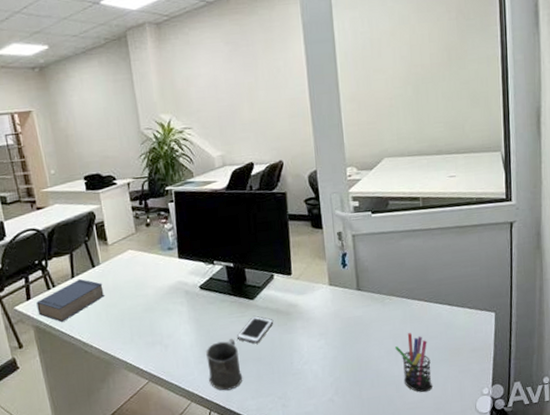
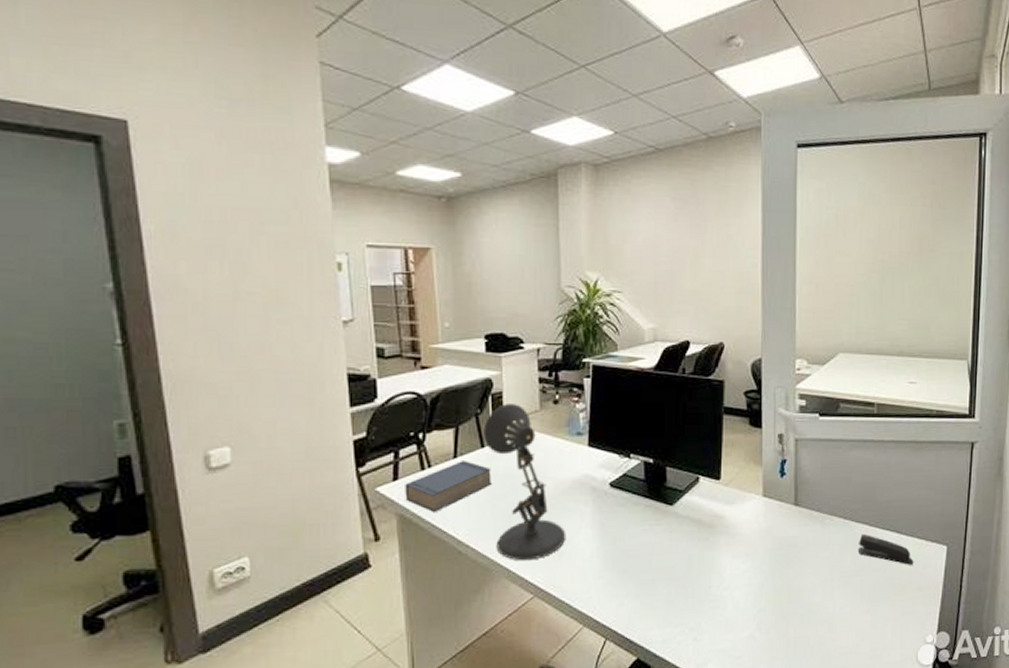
desk lamp: none [92,230,169,355] -> present [483,404,566,561]
mug: present [206,338,243,391] -> none [608,550,650,616]
cell phone: present [237,315,274,344] -> none [649,525,694,560]
pen holder: present [395,333,432,393] -> none [832,562,871,635]
stapler: none [415,308,466,332] -> present [857,533,914,565]

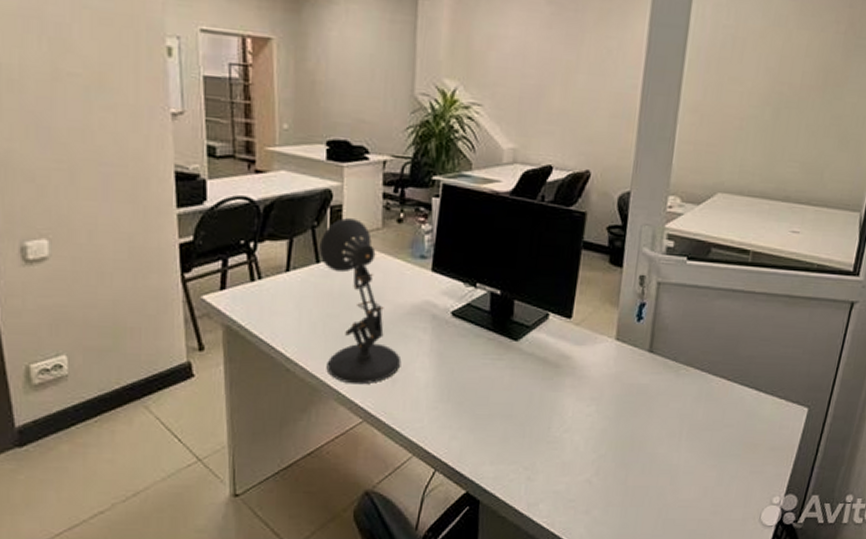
book: present [405,461,493,512] -> none [232,275,327,326]
stapler: present [857,533,914,565] -> none [711,387,770,424]

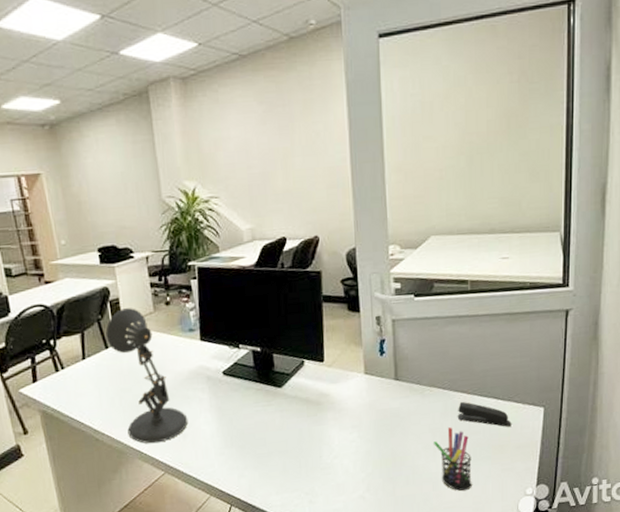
pen holder: none [680,415,720,490] -> present [434,427,472,491]
stapler: none [711,387,770,424] -> present [457,401,512,427]

